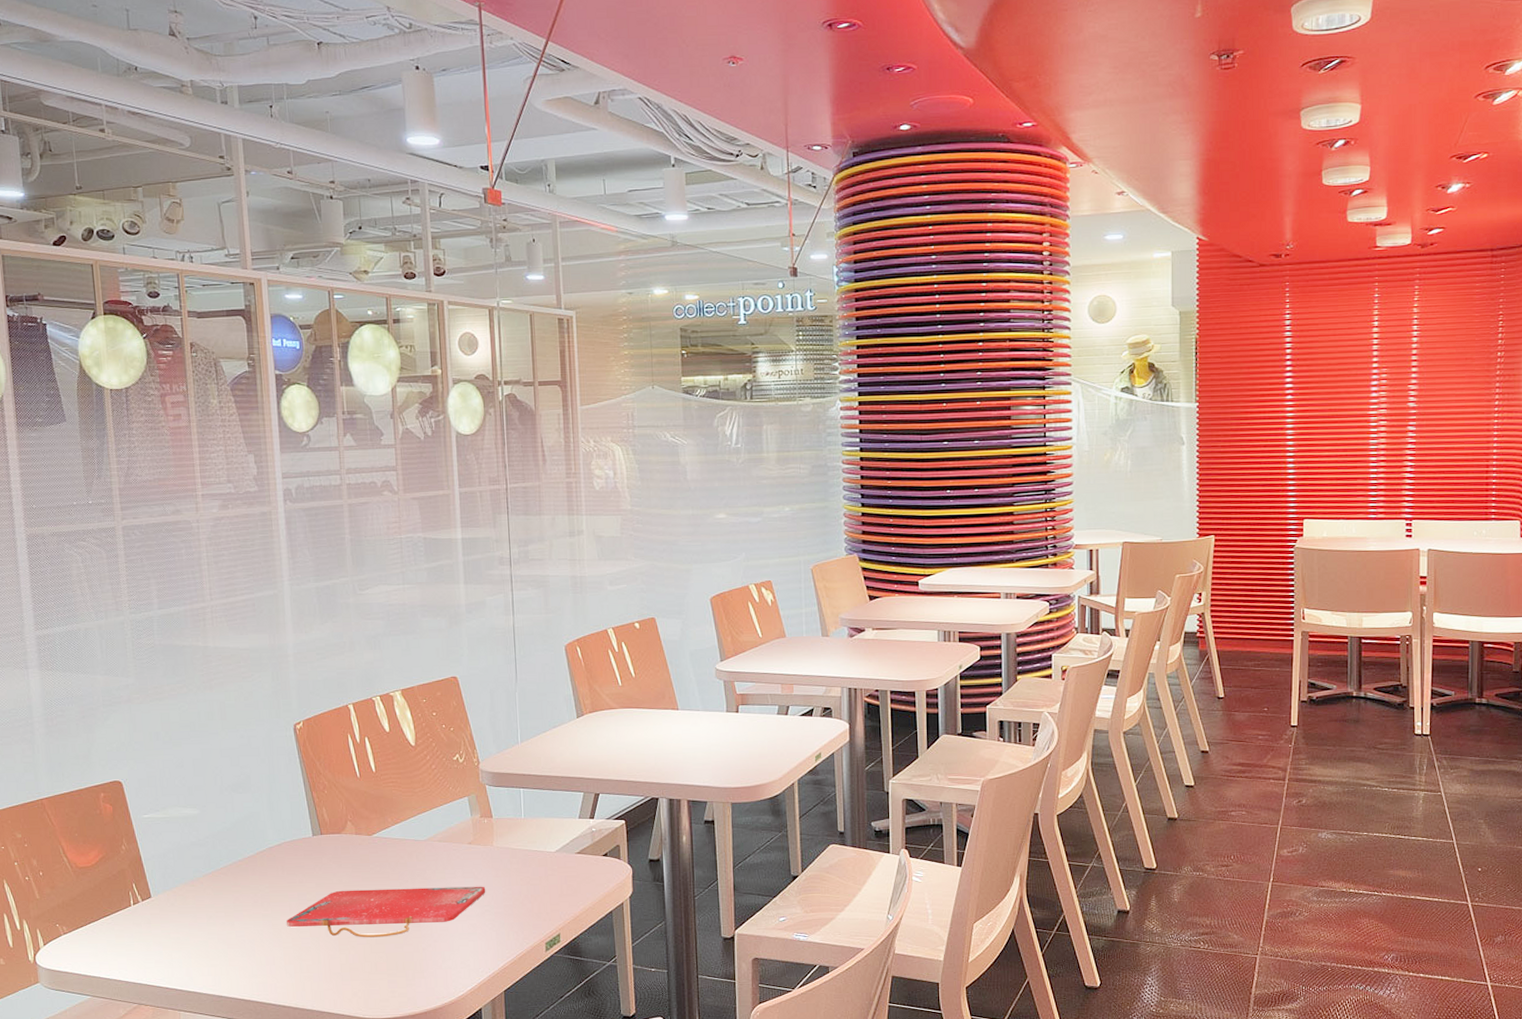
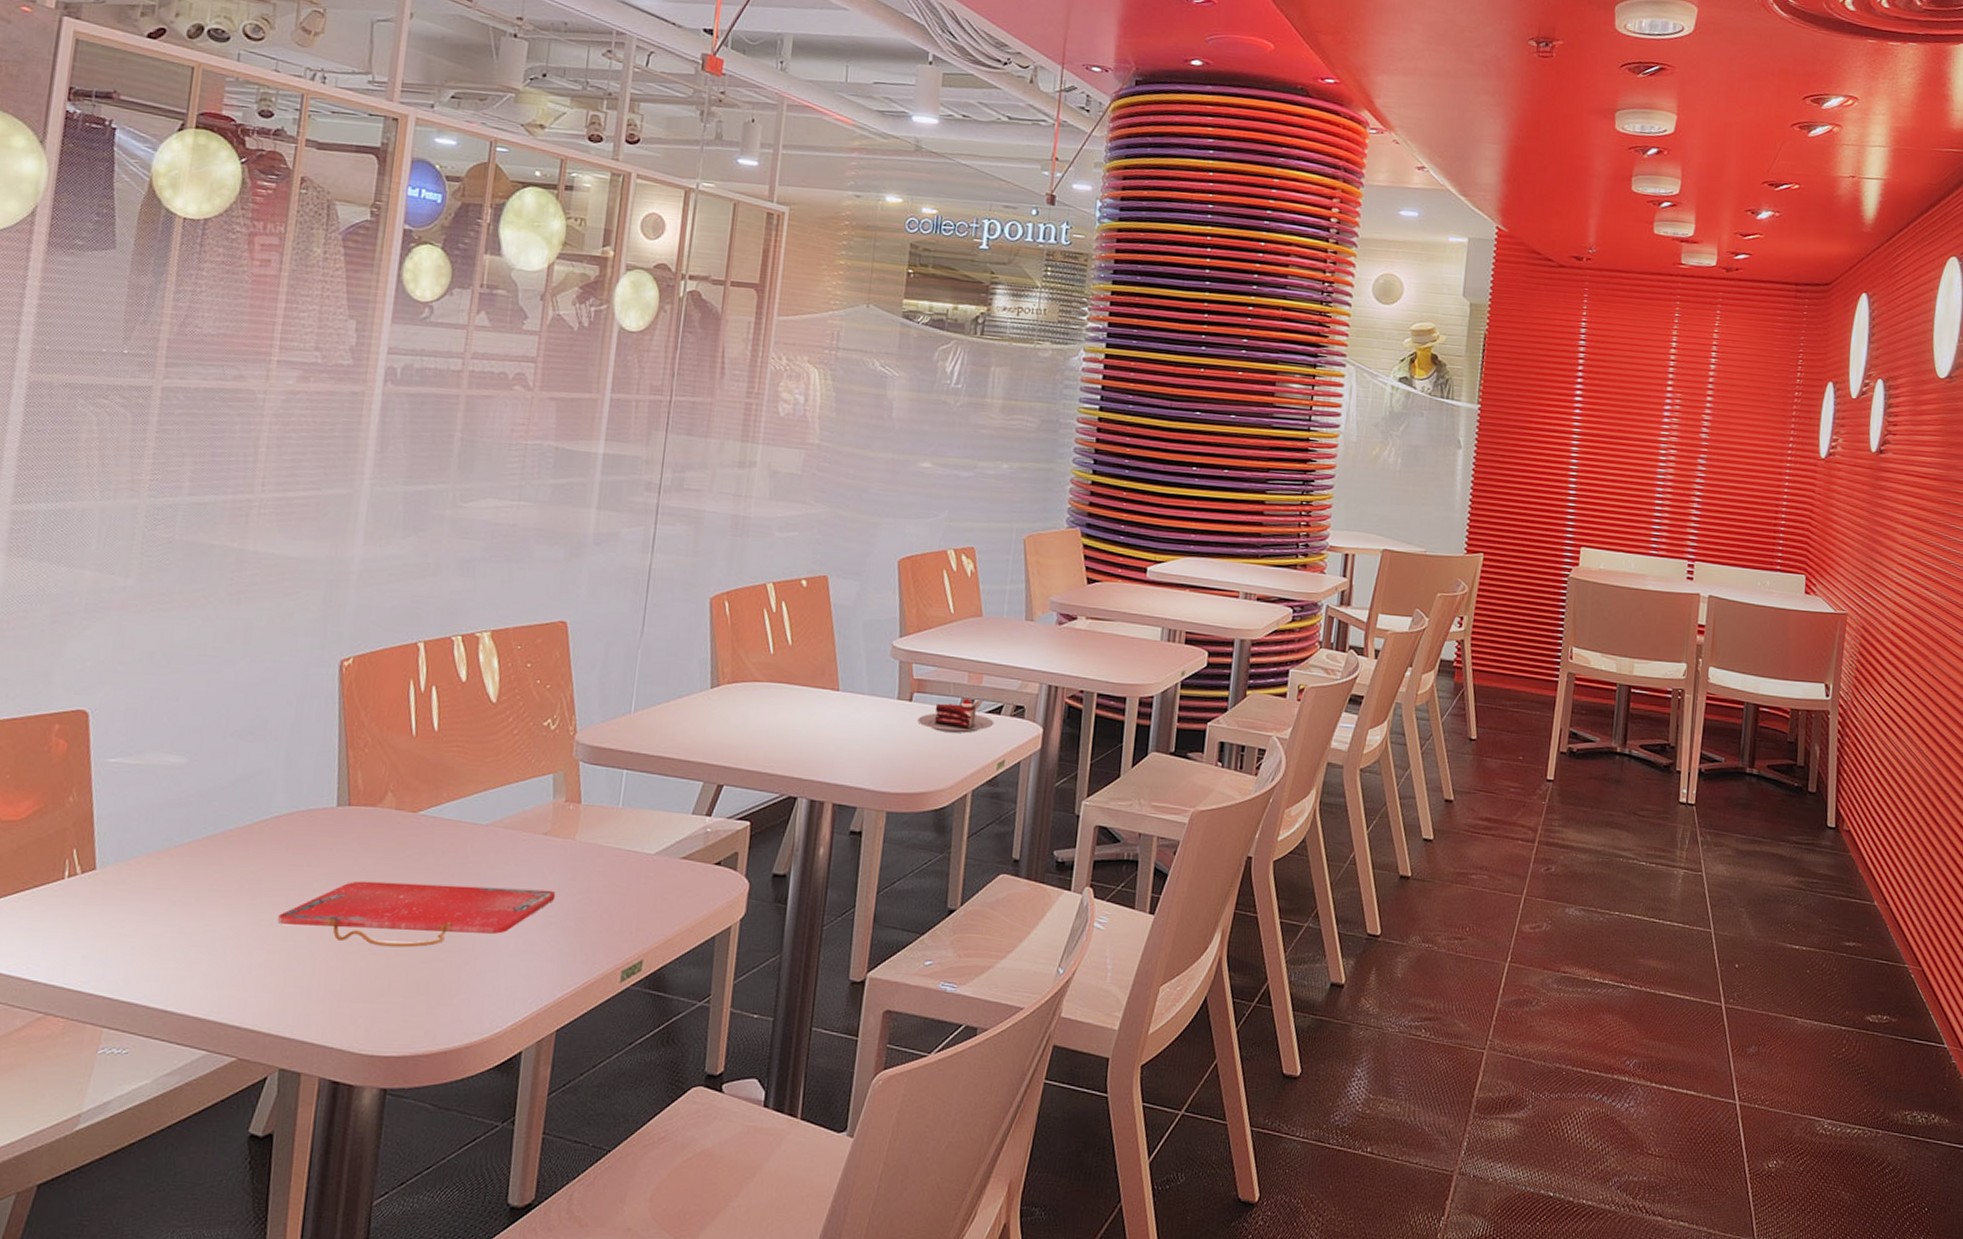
cake slice: none [745,705,808,735] -> present [917,699,994,733]

